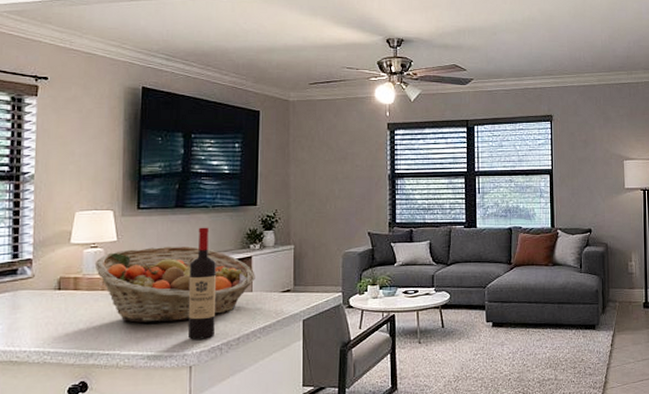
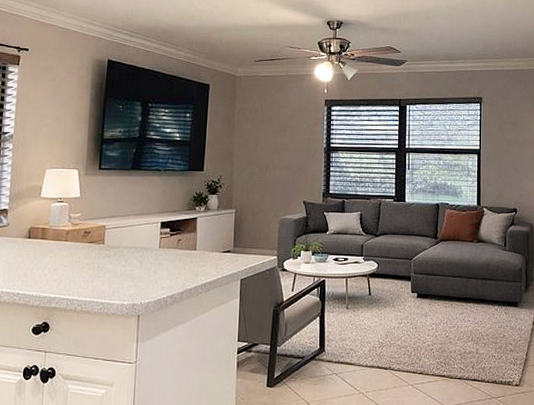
fruit basket: present [94,246,255,323] -> none [60,204,200,274]
wine bottle: present [188,227,216,340] -> none [138,188,165,291]

